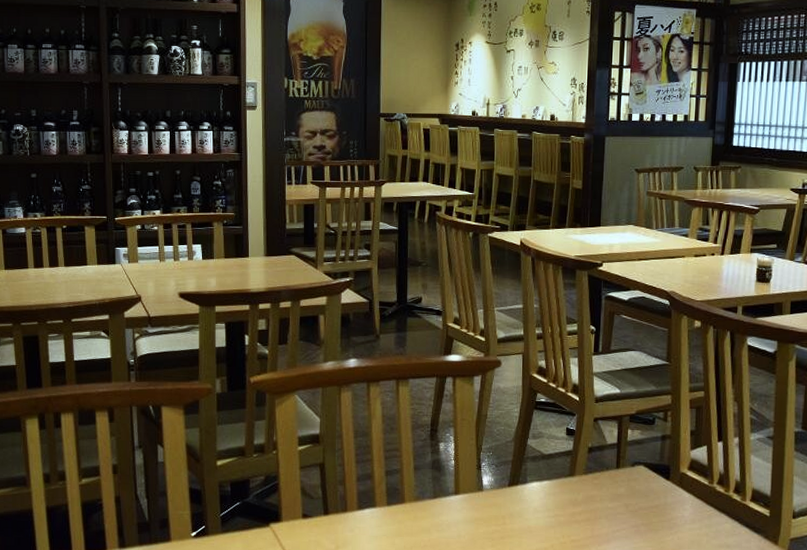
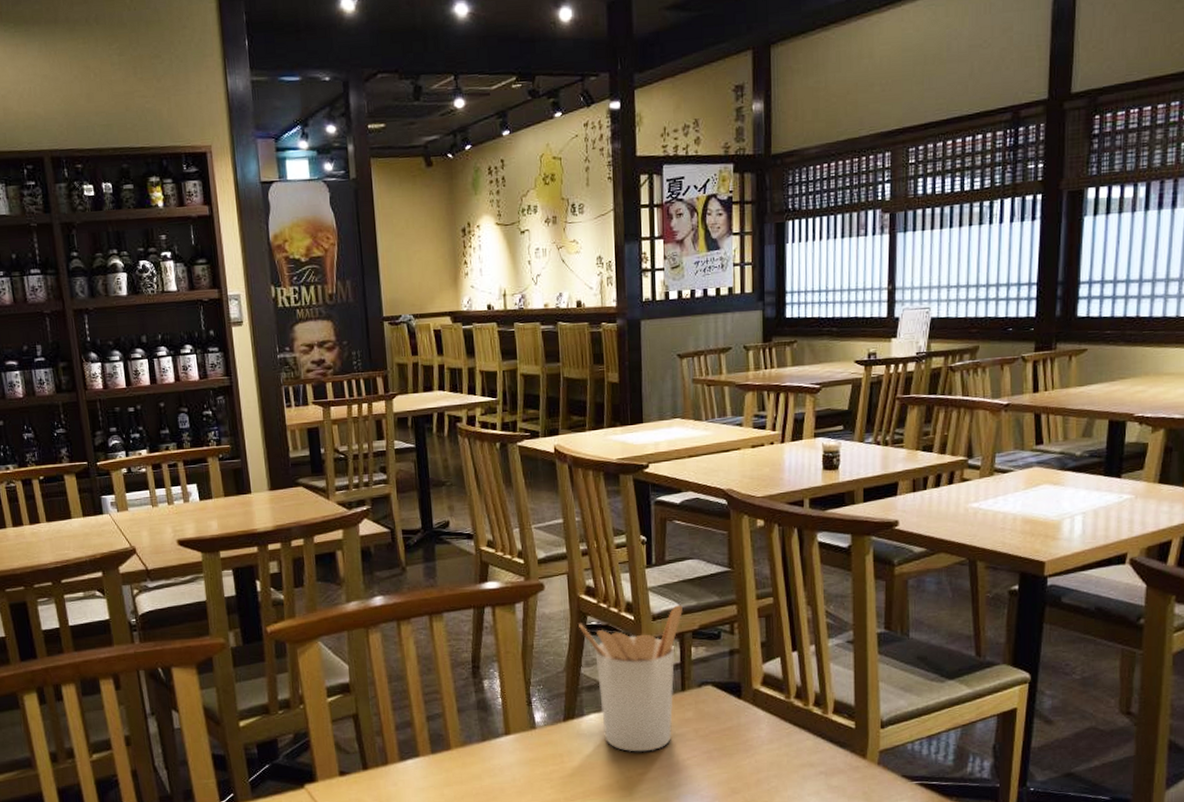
utensil holder: none [529,391,624,521] -> present [579,605,684,752]

